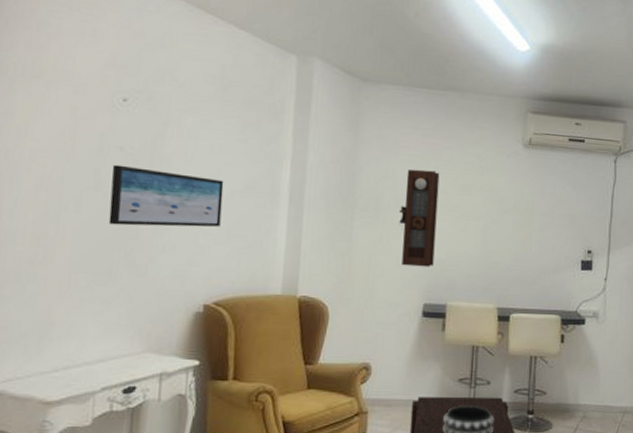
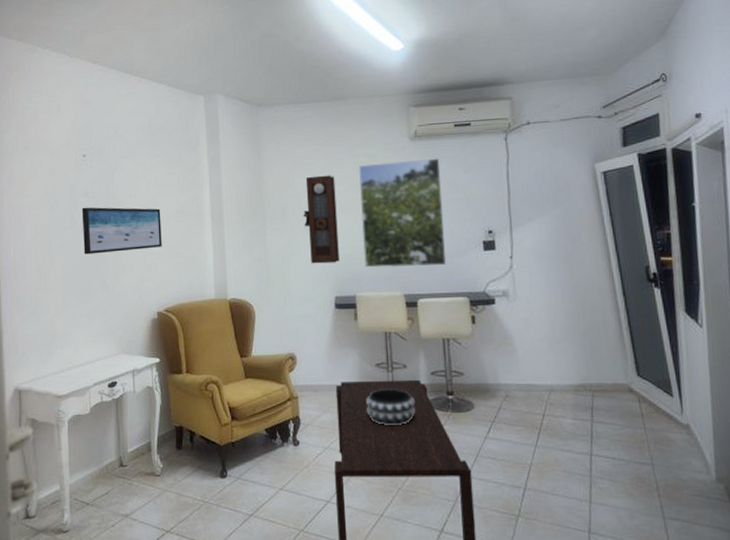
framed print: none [460,165,551,281] -> present [358,158,447,268]

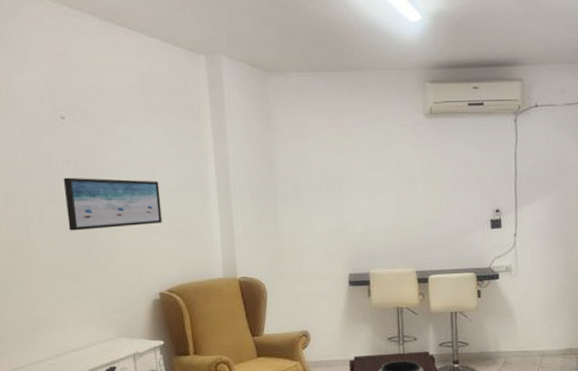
pendulum clock: present [302,175,340,264] -> none [316,150,354,242]
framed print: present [358,158,447,268] -> none [373,136,457,245]

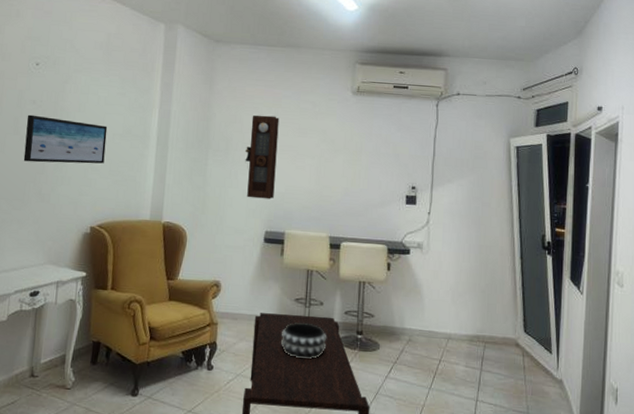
pendulum clock: none [316,150,354,242] -> present [245,115,280,199]

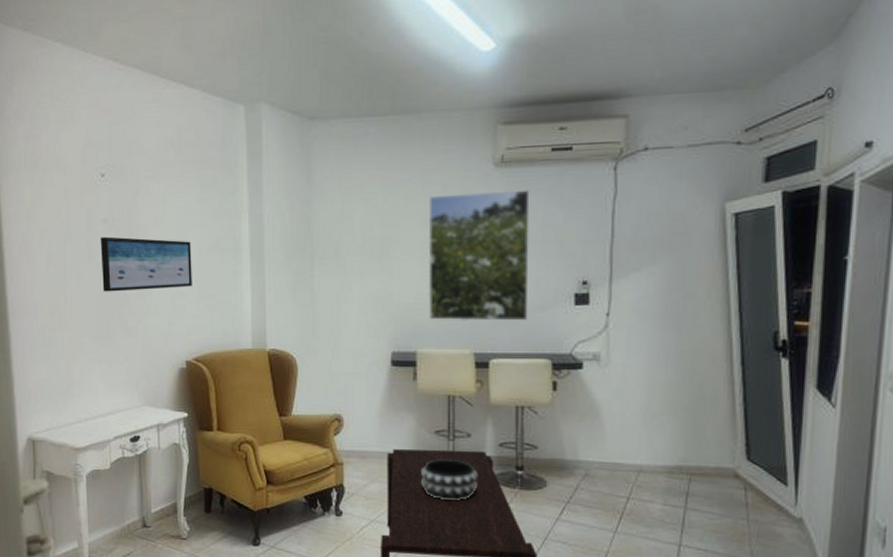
pendulum clock: present [245,115,280,199] -> none [358,207,399,313]
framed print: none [297,111,377,214] -> present [428,190,530,321]

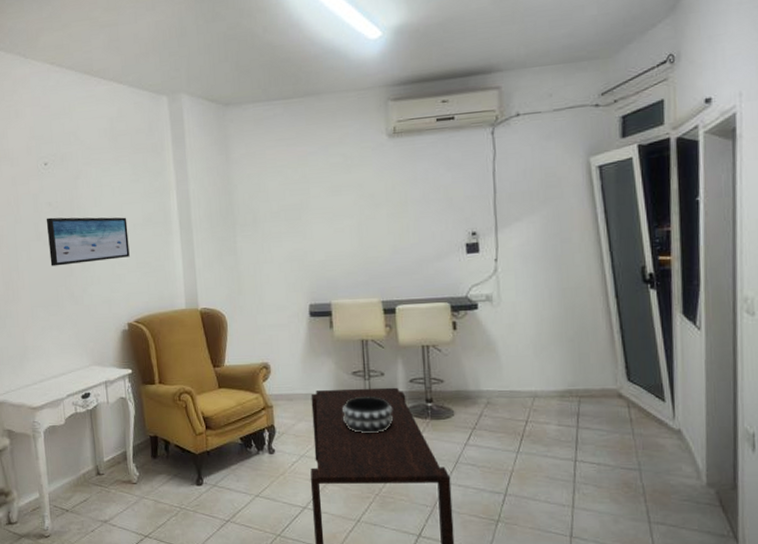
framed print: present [428,190,530,321] -> none [333,155,427,274]

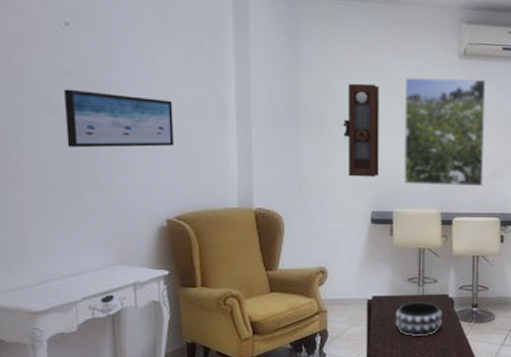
pendulum clock: none [274,177,314,271] -> present [342,83,379,177]
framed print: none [333,155,427,274] -> present [403,77,486,187]

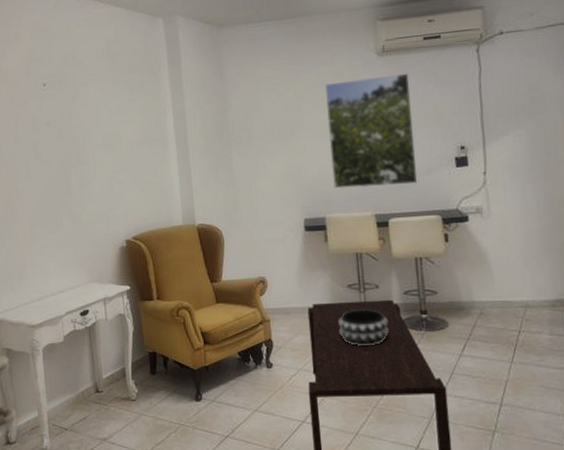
wall art: present [63,89,174,148] -> none [44,135,127,185]
pendulum clock: present [342,83,379,177] -> none [269,95,308,187]

